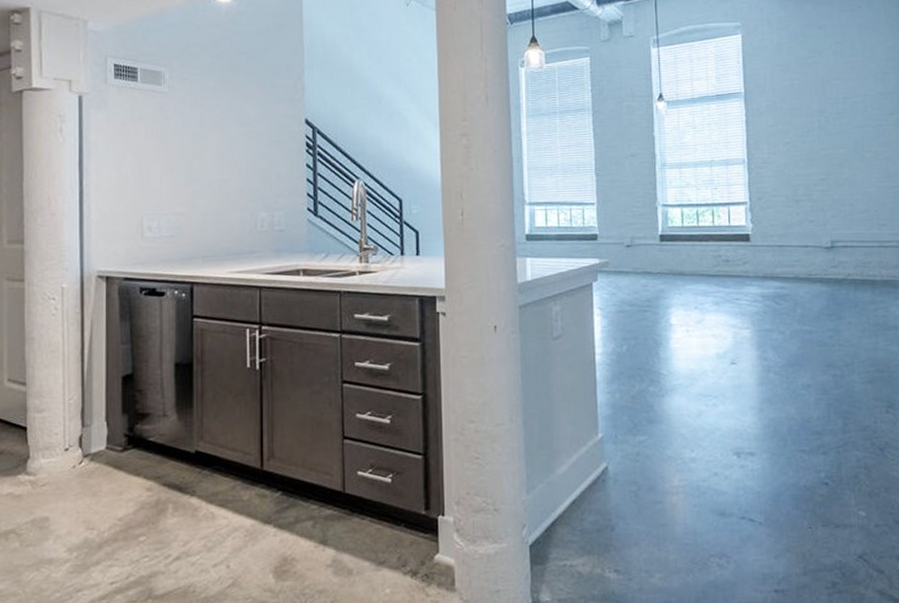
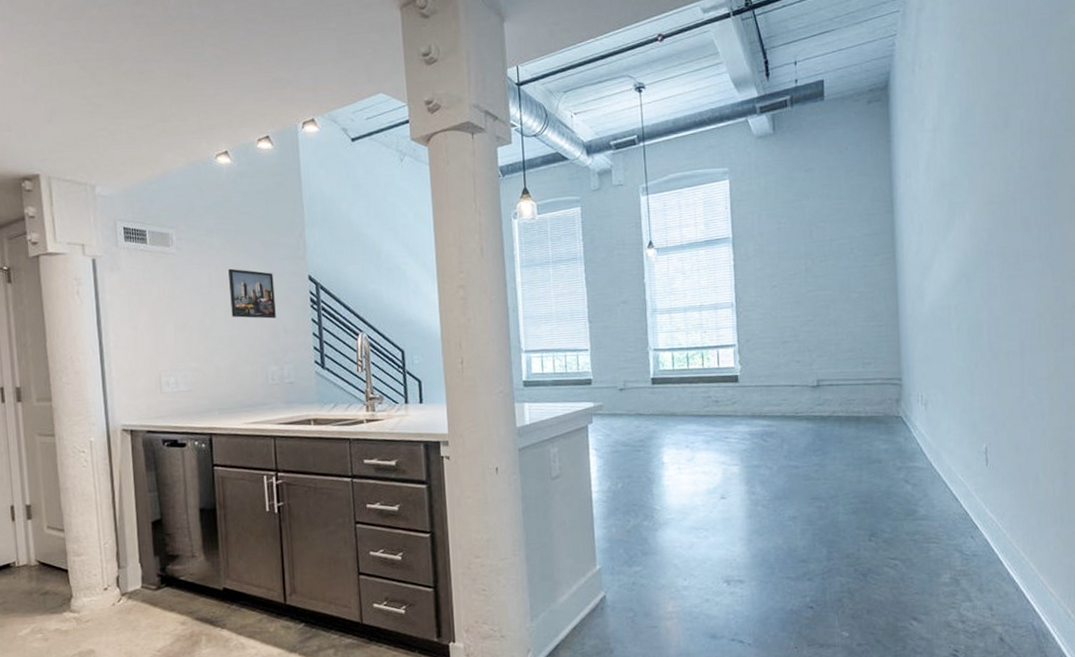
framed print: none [222,109,269,163] -> present [228,268,276,319]

